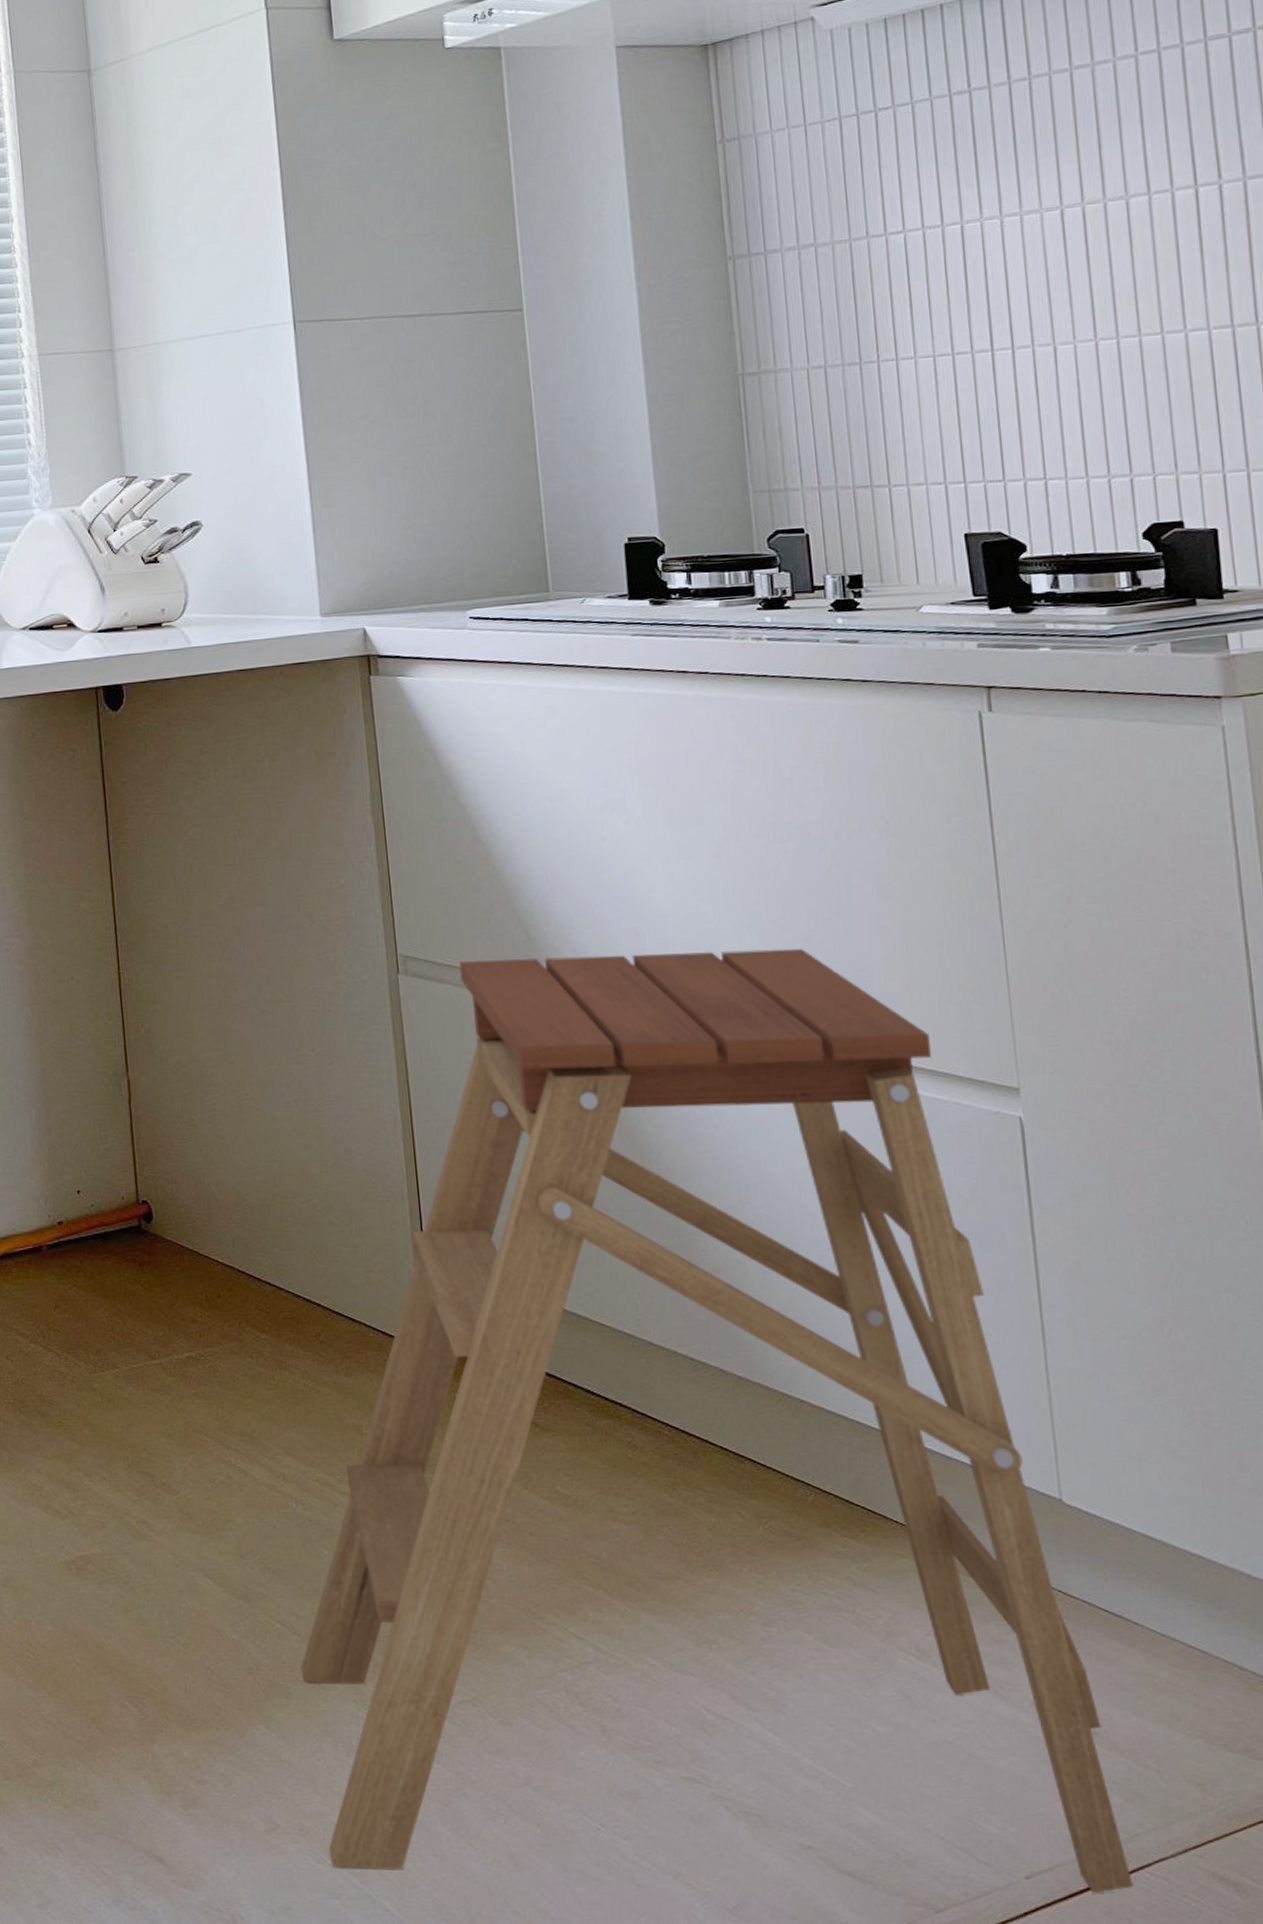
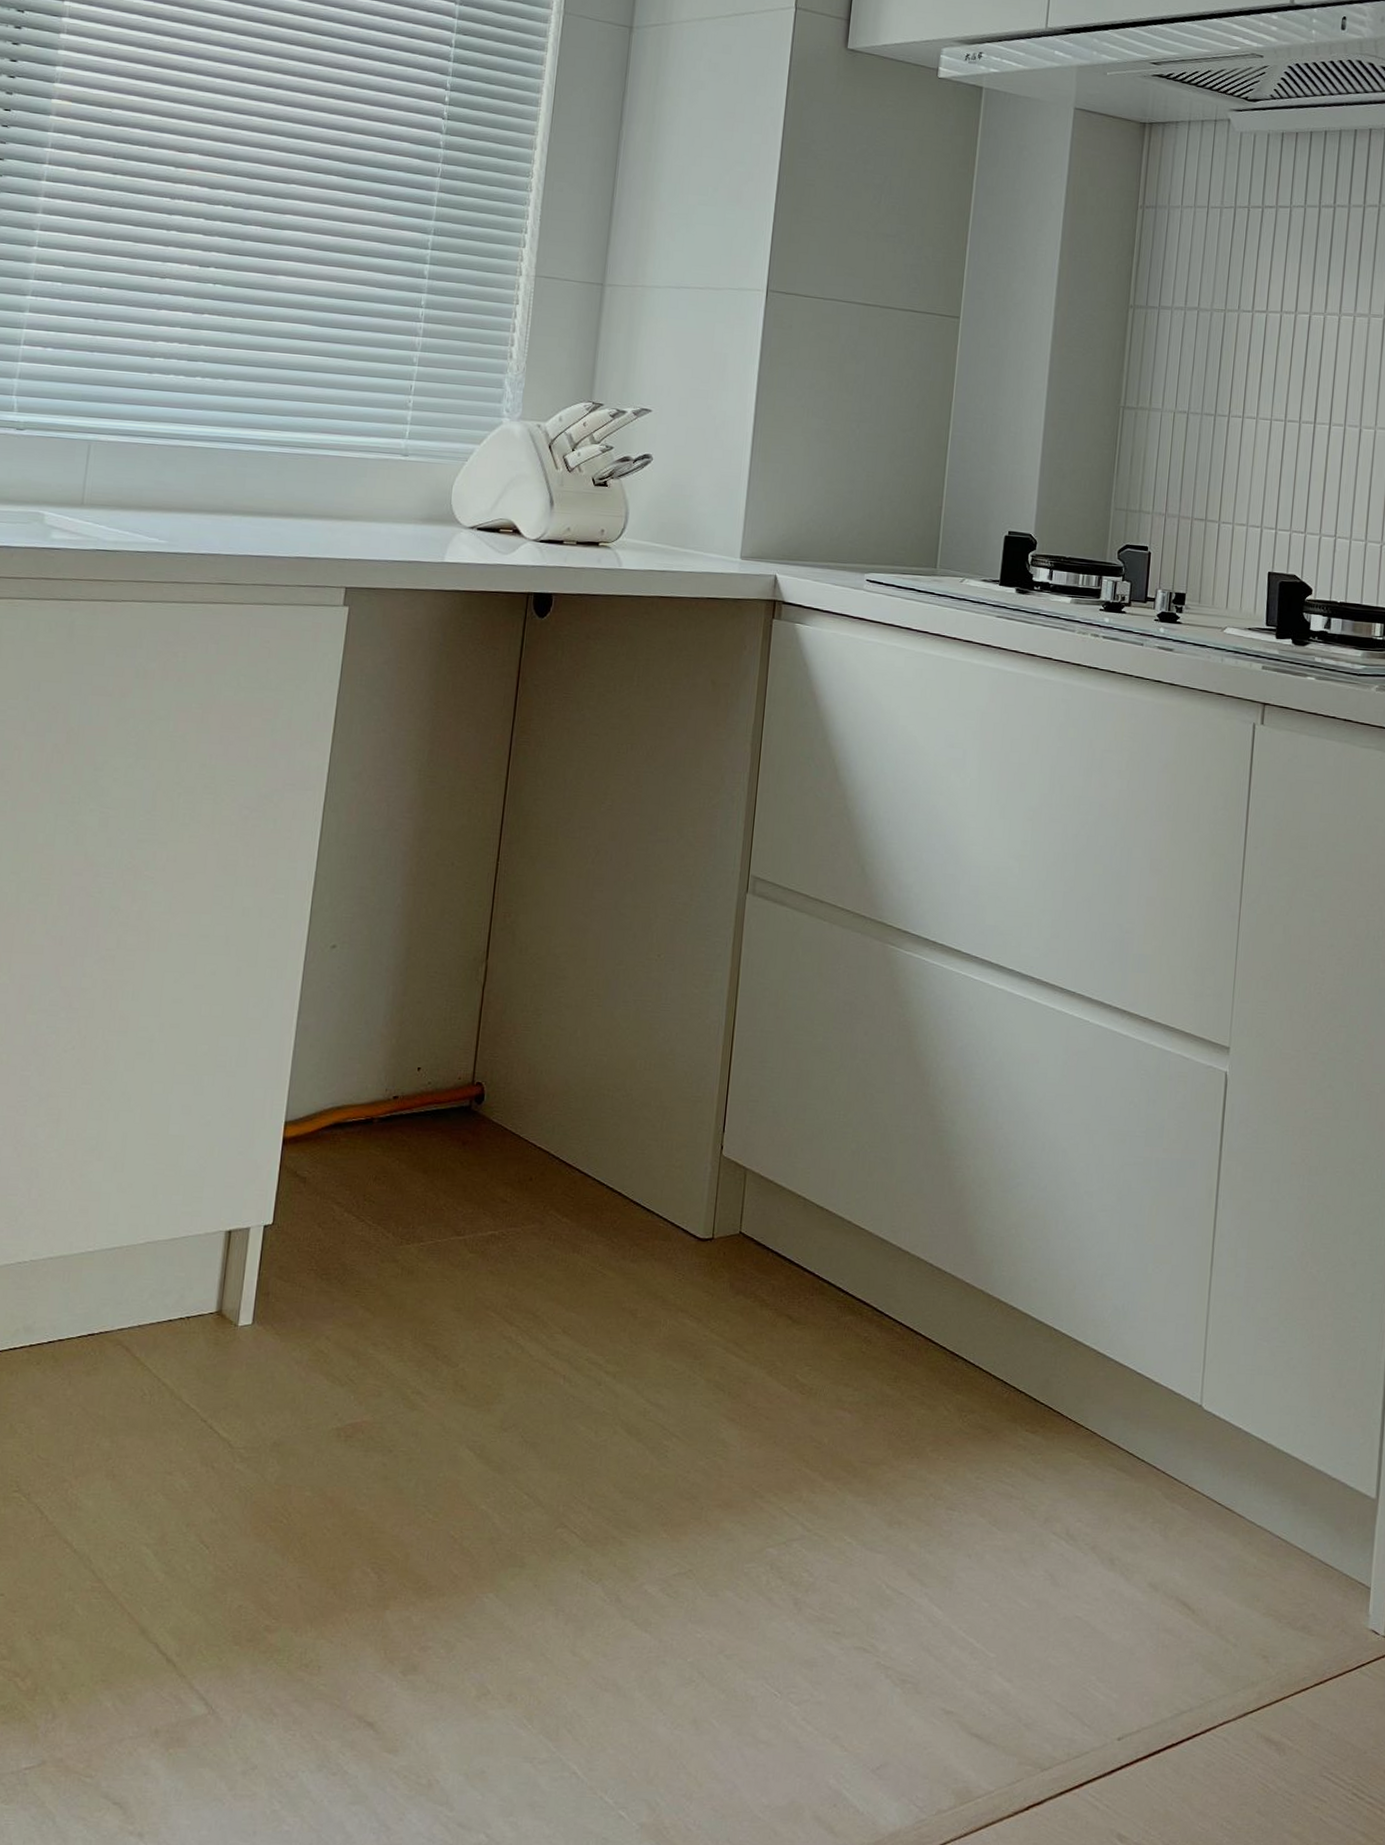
step ladder: present [301,948,1133,1893] -> none [531,887,1200,1752]

